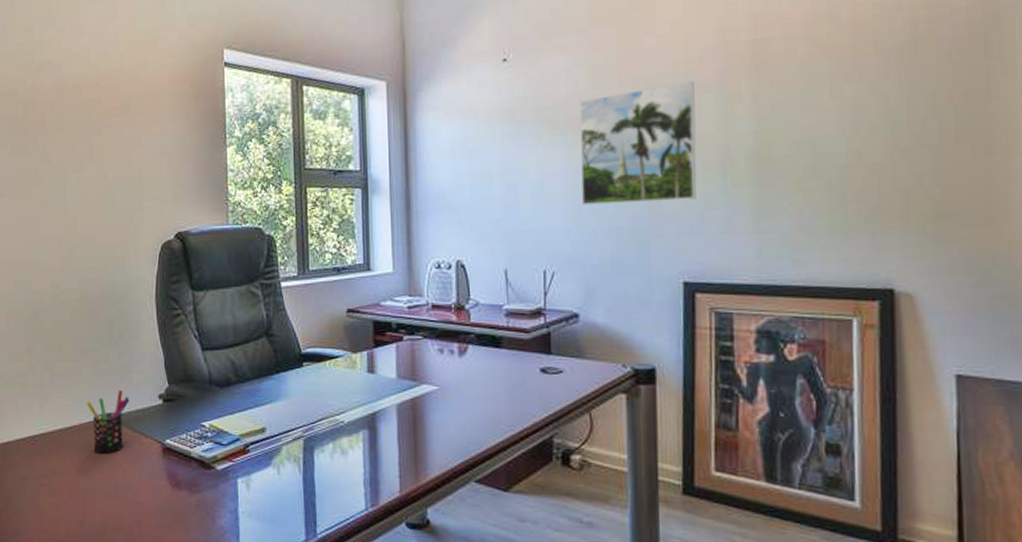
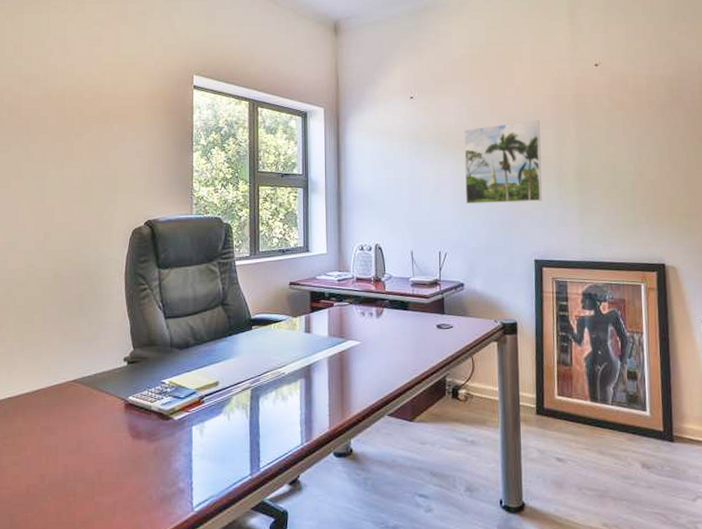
pen holder: present [86,390,130,454] -> none [54,355,97,412]

